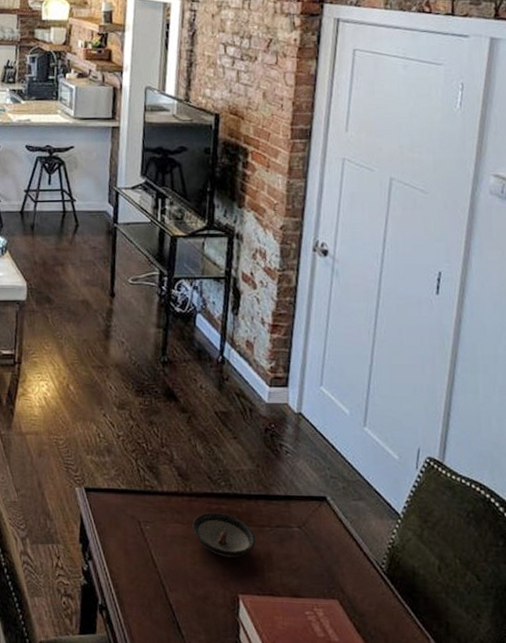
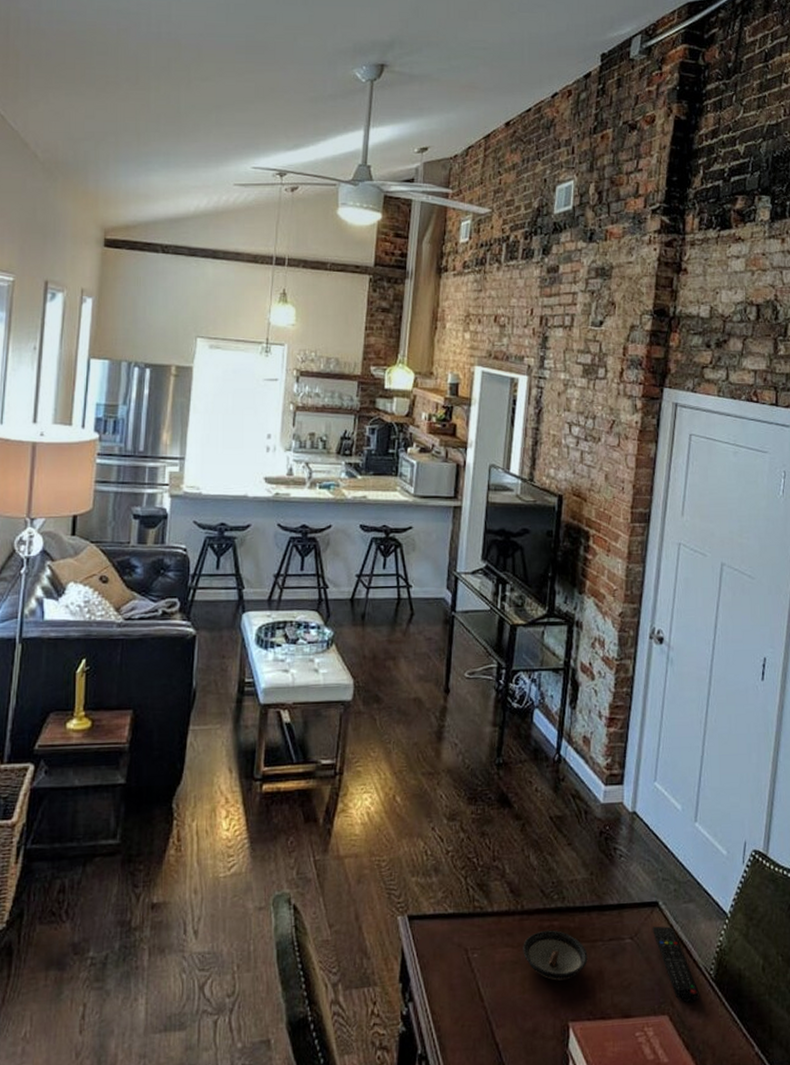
remote control: none [320,518,372,592] -> present [652,926,700,1003]

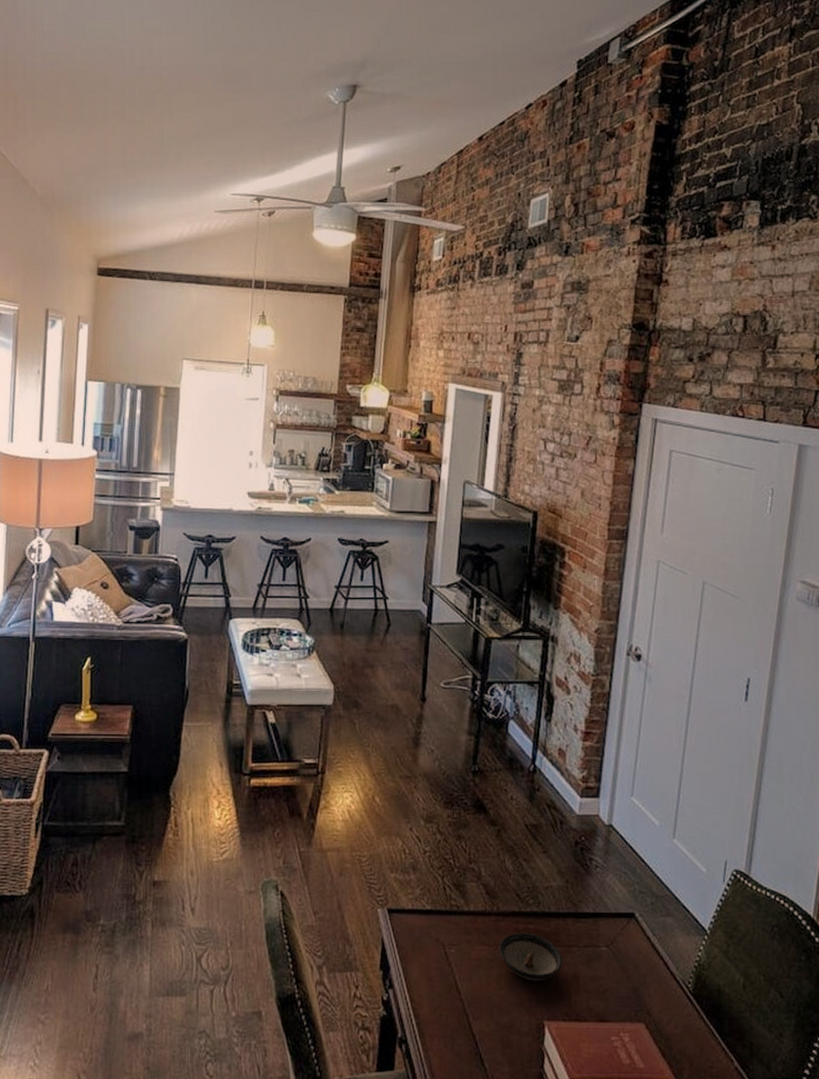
remote control: present [652,926,700,1003] -> none [628,936,678,1013]

